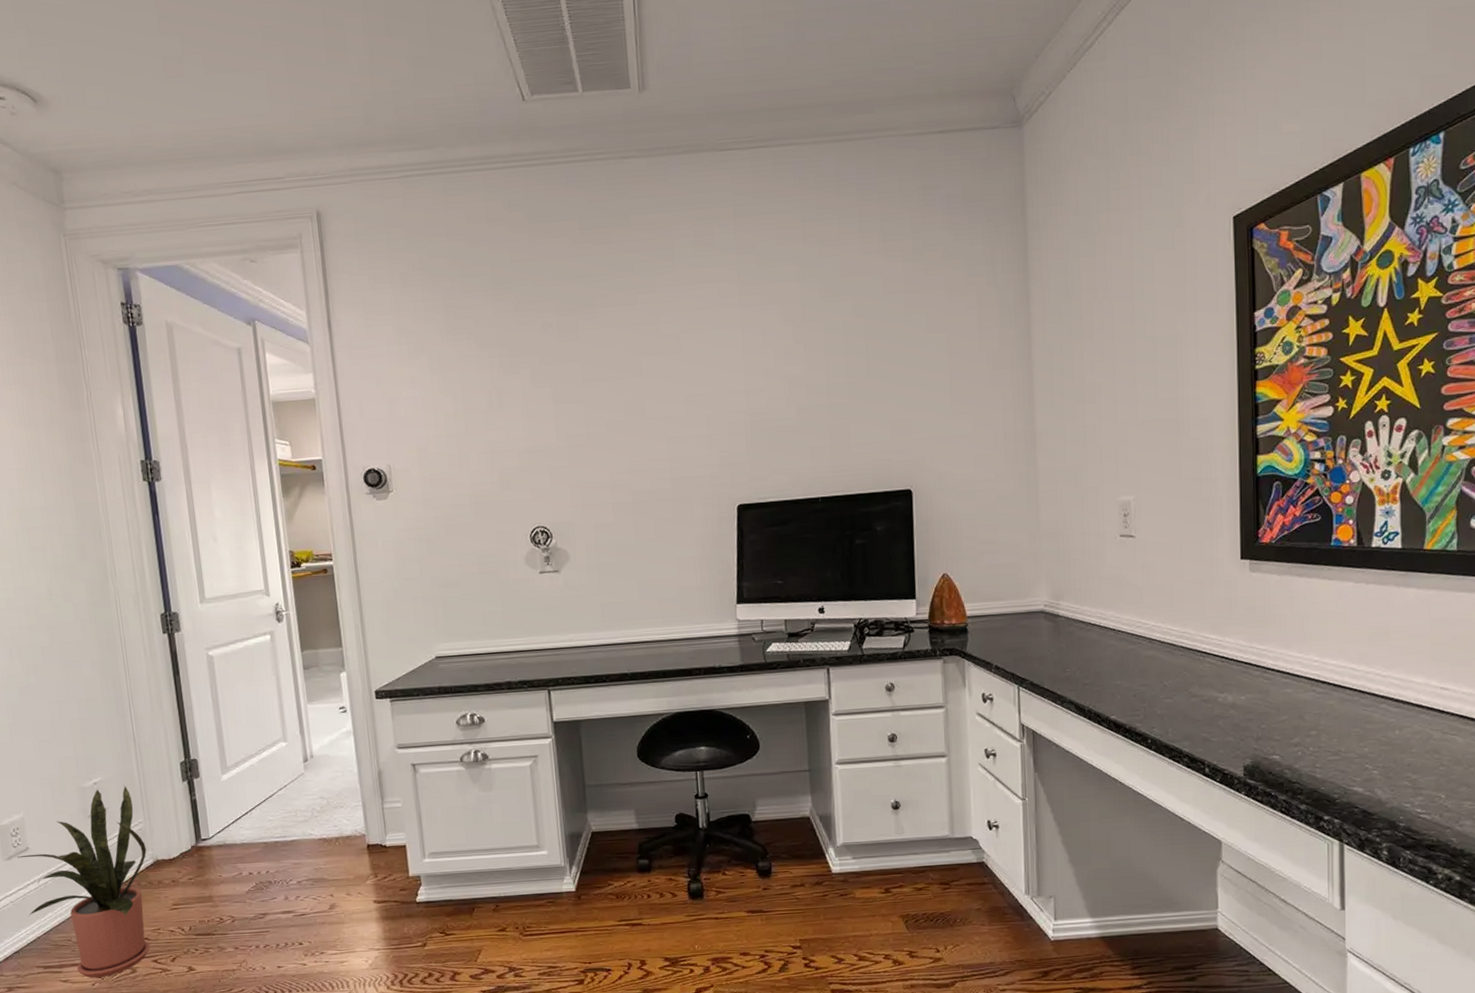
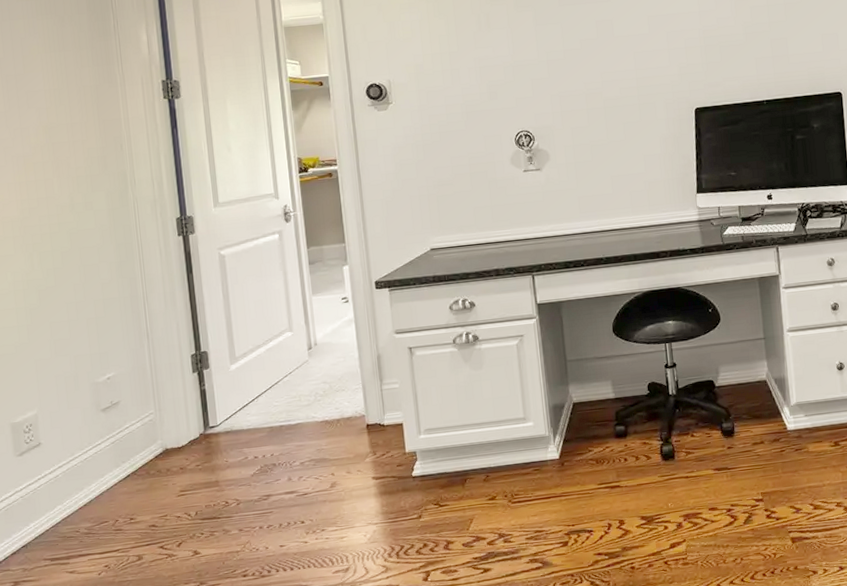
house plant: present [17,785,150,978] -> none [29,379,157,568]

